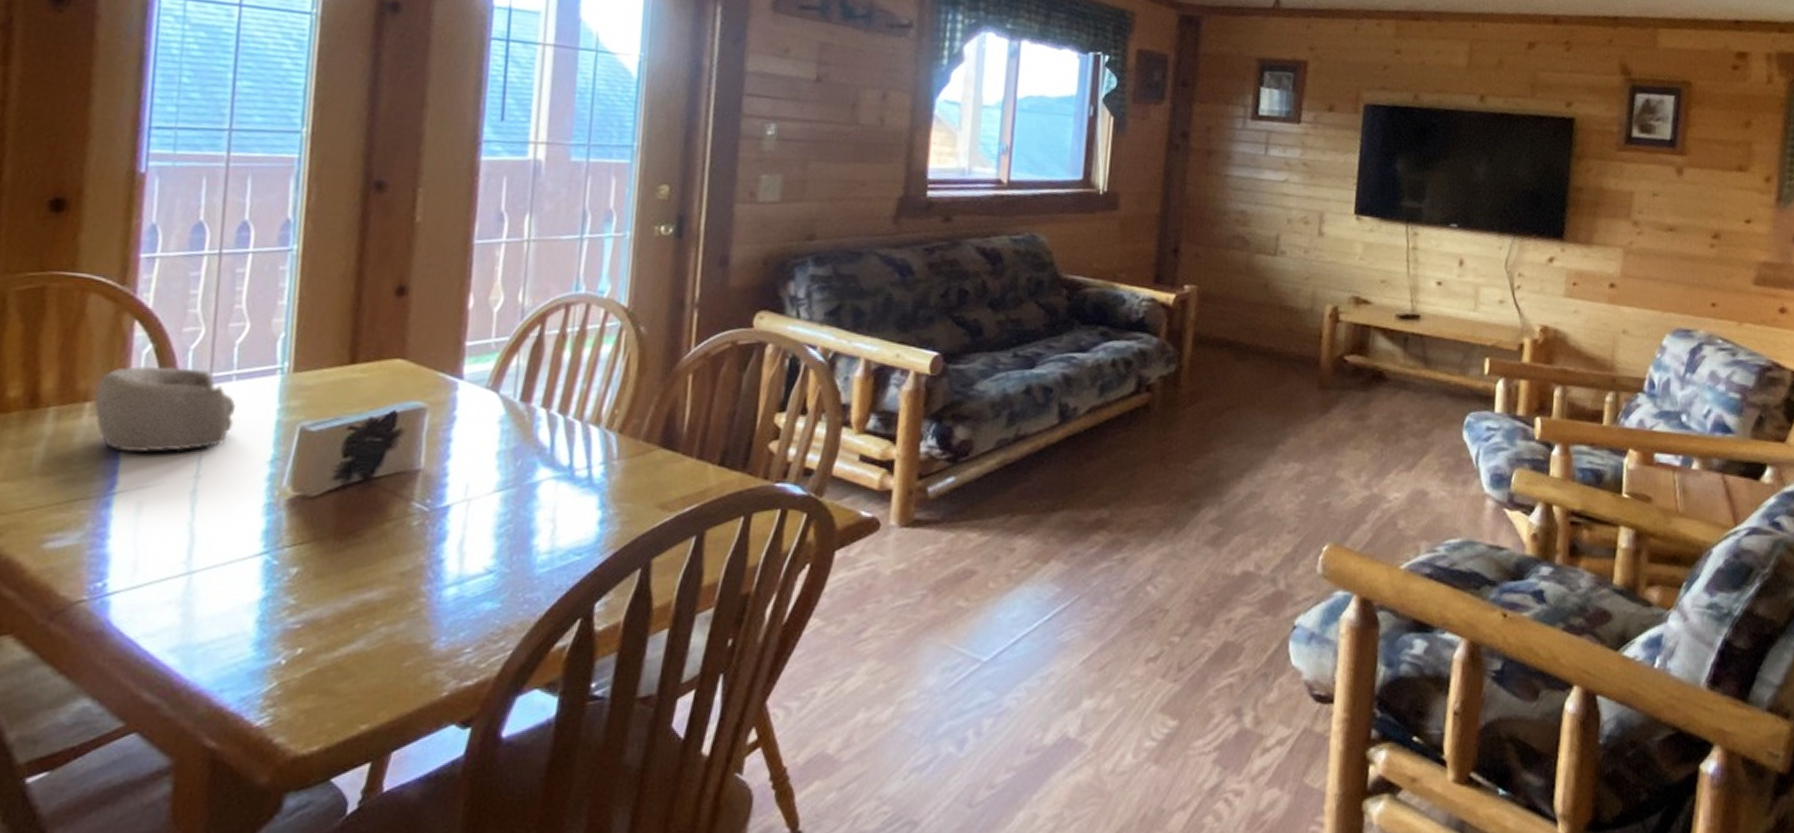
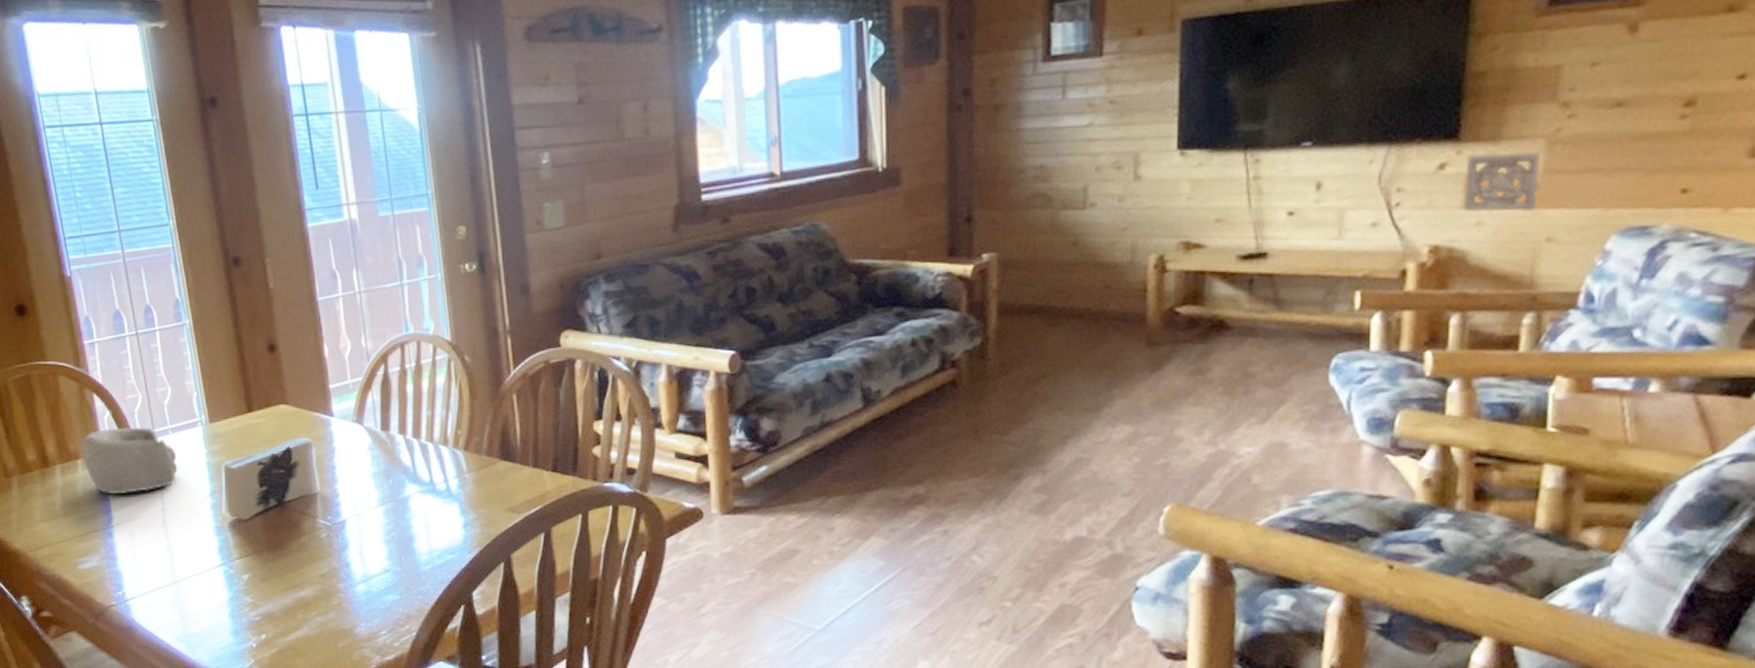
wall ornament: none [1565,253,1618,306] -> present [1463,151,1540,212]

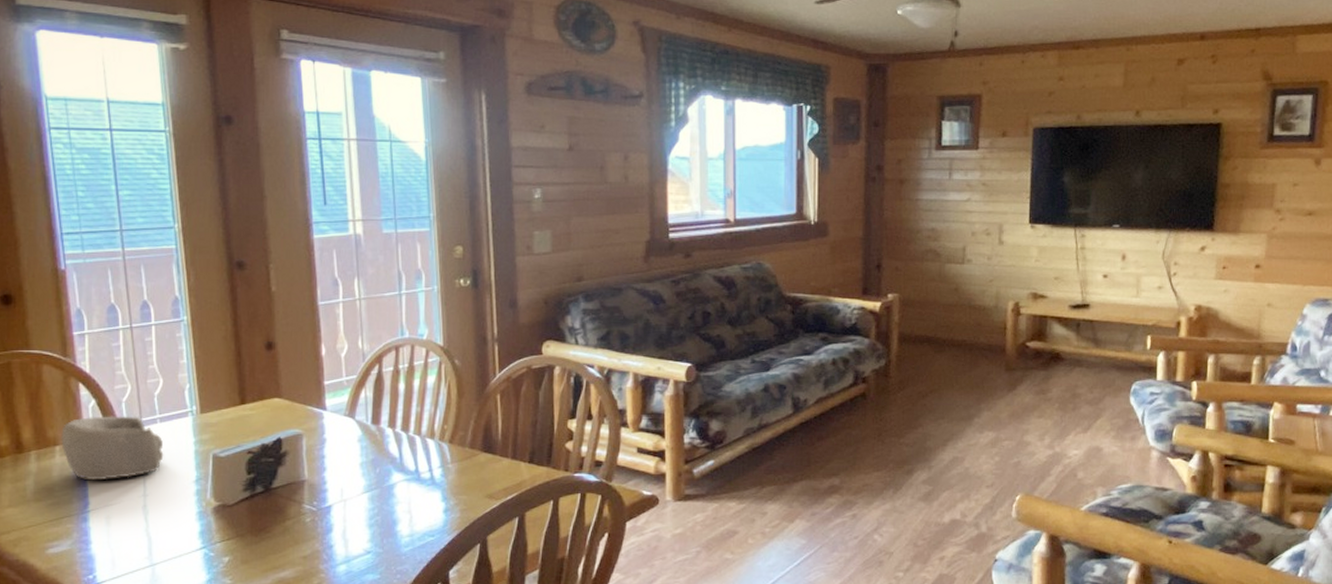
wall ornament: present [1463,151,1540,212] -> none [1216,241,1263,284]

